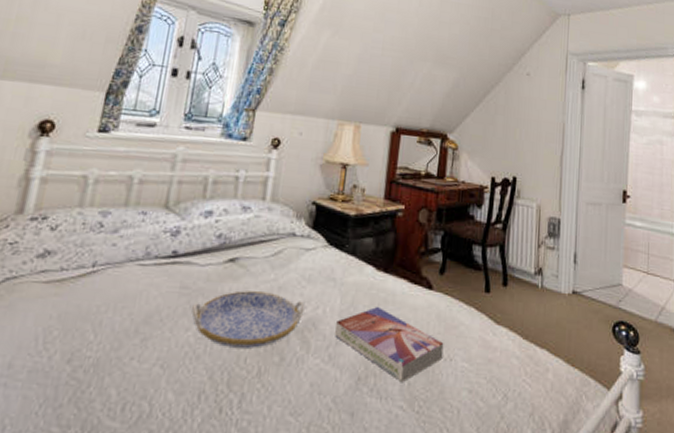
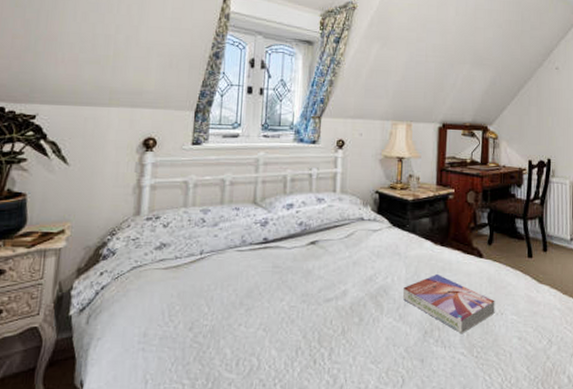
serving tray: present [191,291,305,348] -> none [284,267,376,312]

